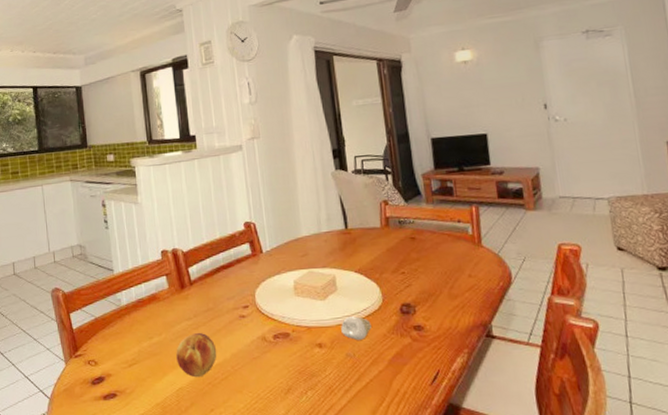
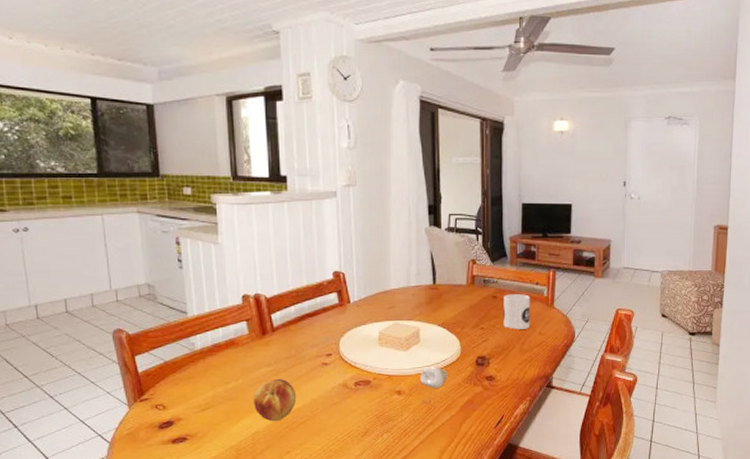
mug: none [422,233,458,273] -> present [503,294,531,329]

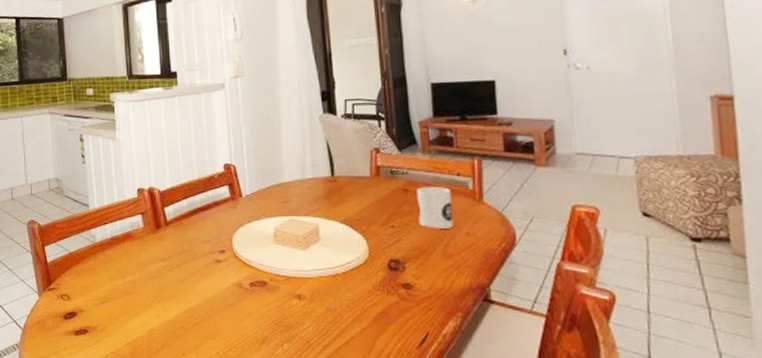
fruit: present [254,378,297,422] -> none [149,274,191,320]
tooth: present [420,366,448,389] -> none [322,269,355,295]

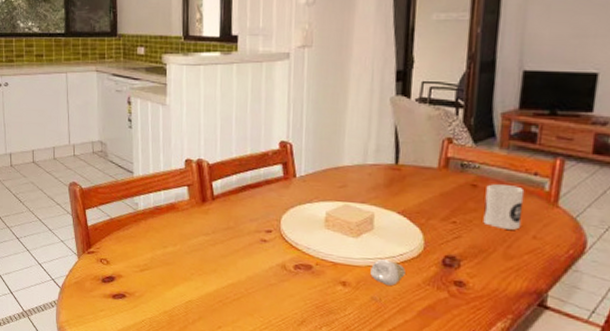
tooth: none [322,269,355,295] -> present [370,259,406,286]

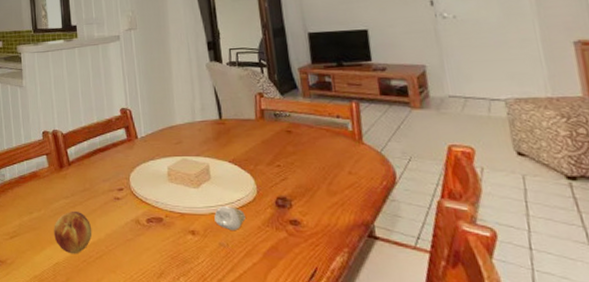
fruit: none [189,249,232,294] -> present [54,210,92,254]
mug: present [483,184,525,230] -> none [299,128,337,168]

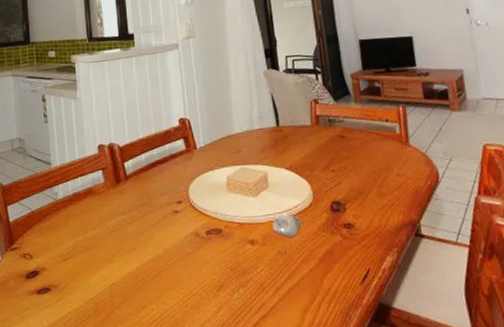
fruit: present [54,210,92,254] -> none [110,227,151,273]

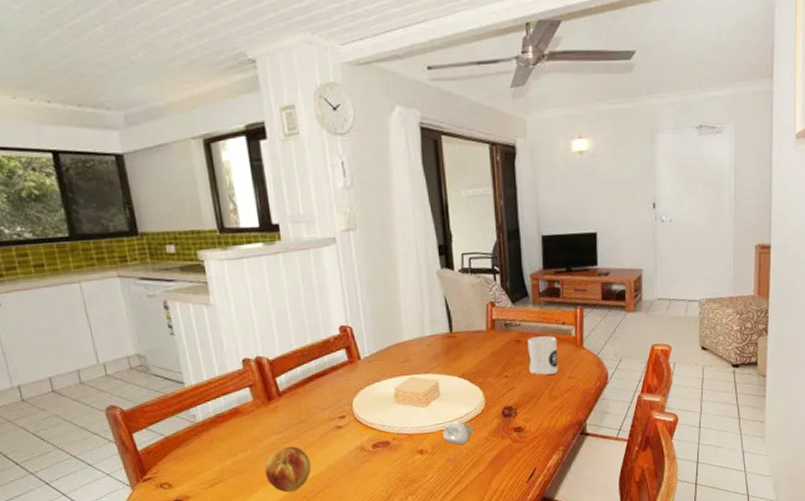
fruit: none [110,227,151,273] -> present [265,446,312,493]
mug: none [352,132,386,171] -> present [527,336,559,375]

